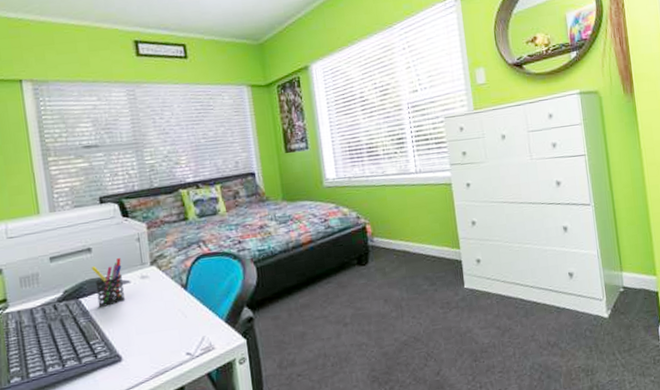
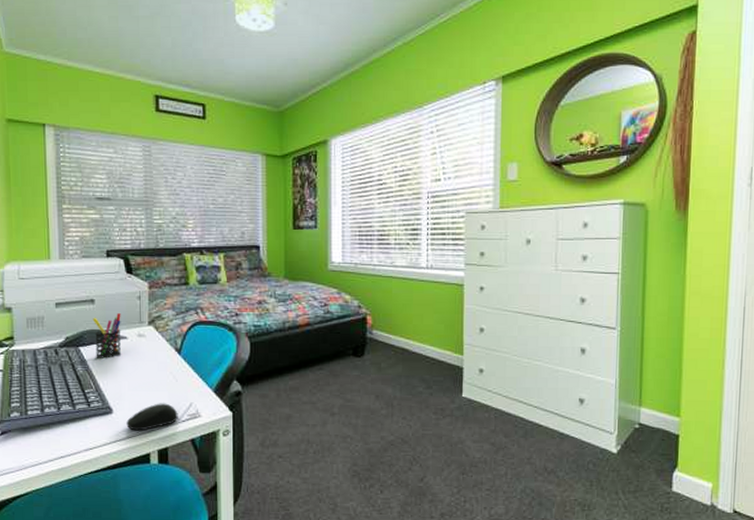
computer mouse: none [137,341,192,375] -> present [126,403,178,431]

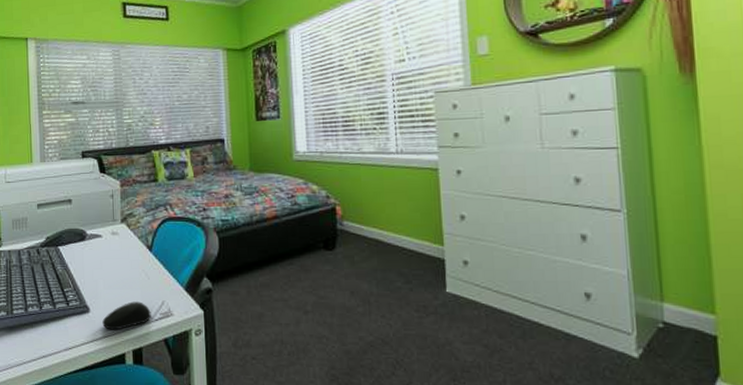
pen holder: present [92,313,122,360] -> none [70,212,97,258]

